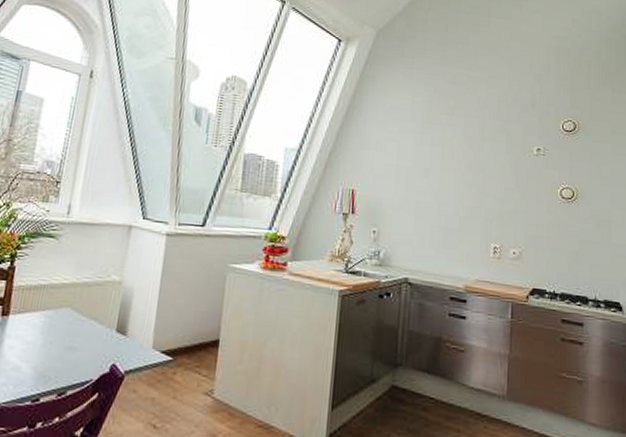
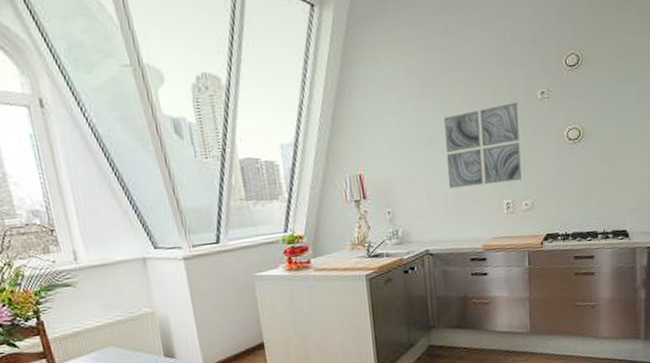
wall art: none [437,152,515,227] -> present [443,103,523,189]

